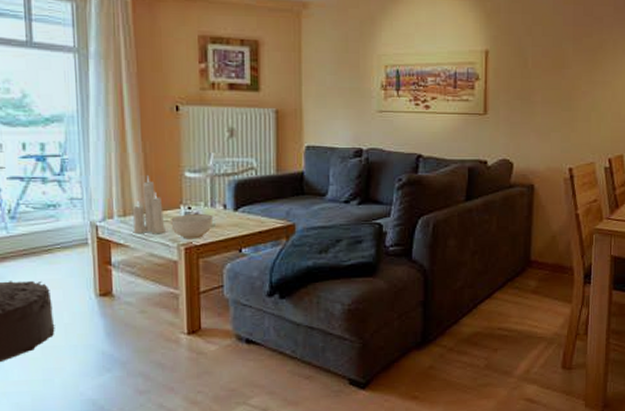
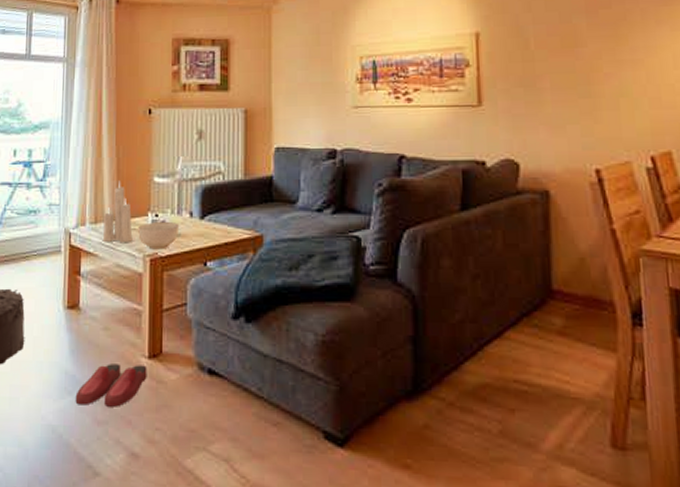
slippers: none [115,340,187,380] -> present [75,364,147,407]

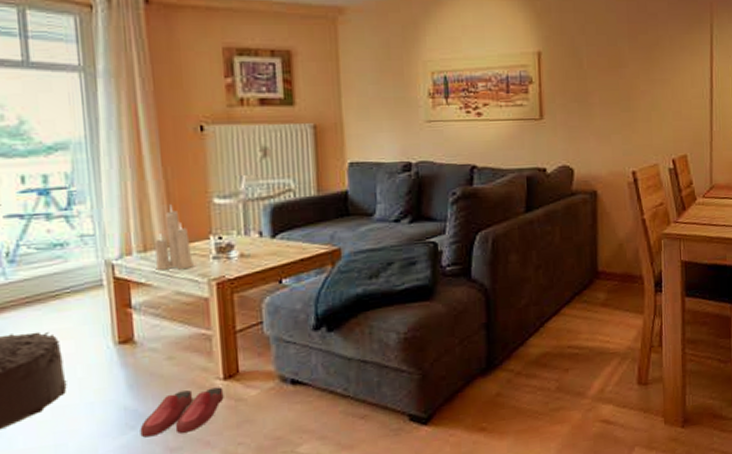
bowl: present [138,222,180,250] -> none [199,243,248,273]

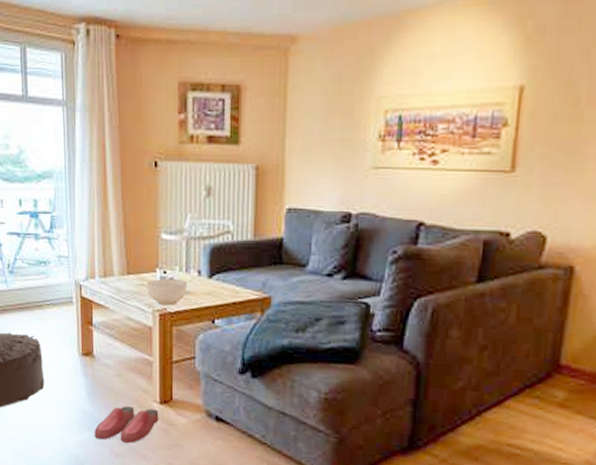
candle: present [155,204,194,270] -> none [112,236,142,298]
bowl: none [199,243,248,273] -> present [147,279,188,306]

